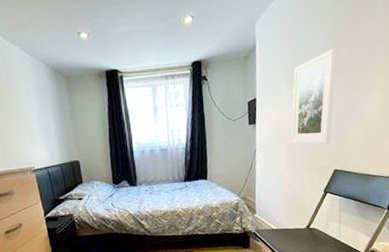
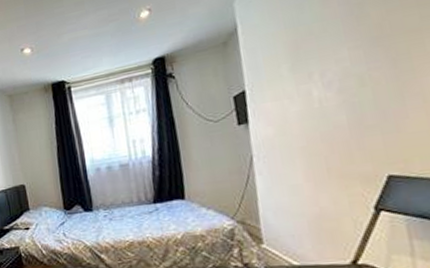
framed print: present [291,48,337,145] -> none [298,10,374,144]

